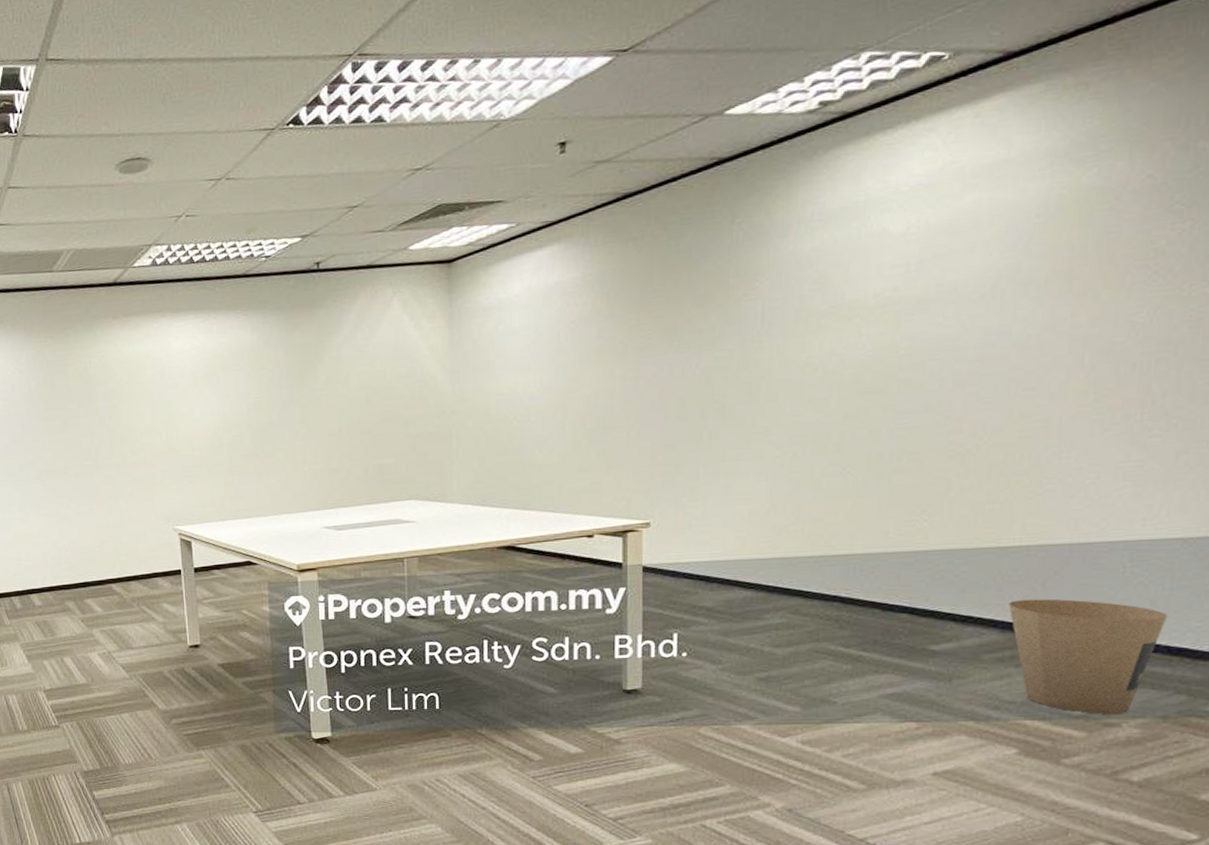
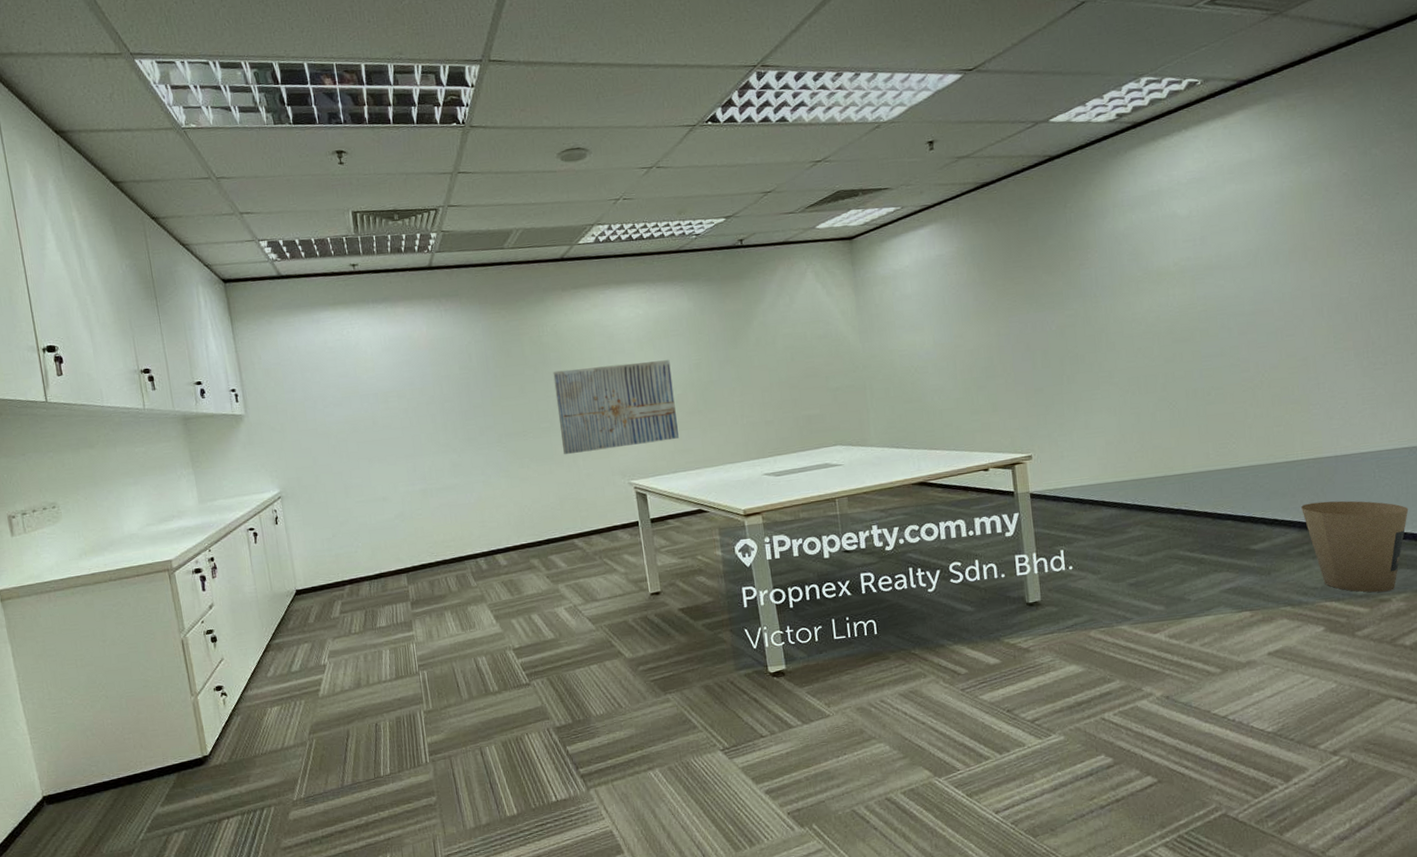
wall art: none [98,397,231,496] -> present [553,360,679,455]

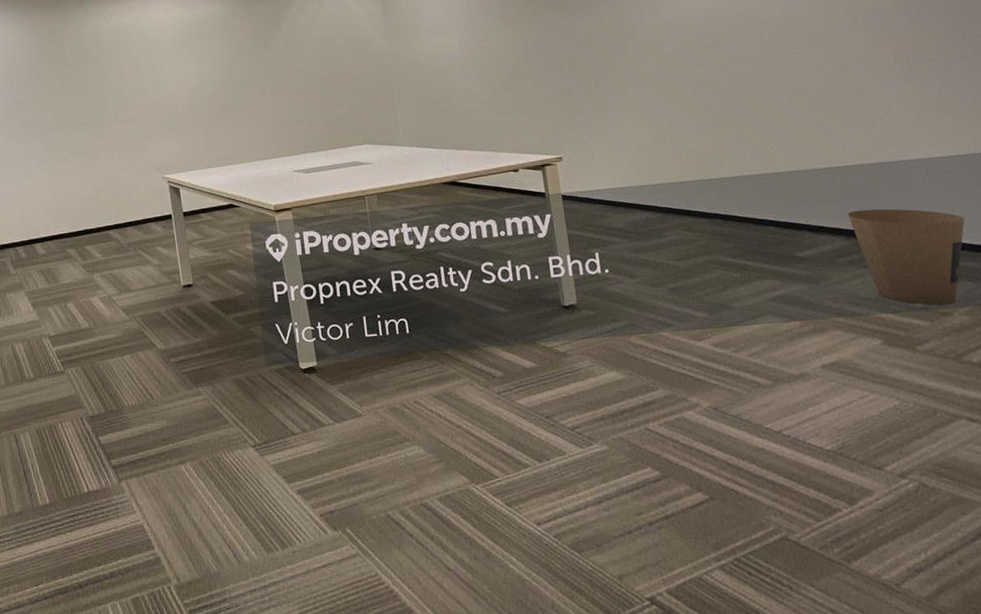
wall art: present [553,360,679,455] -> none [92,60,211,149]

